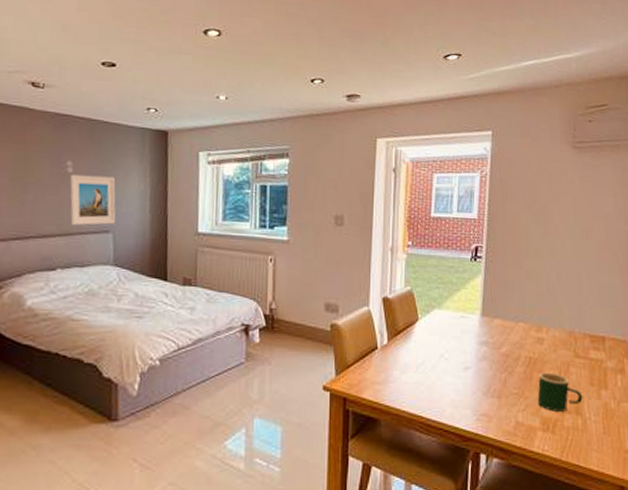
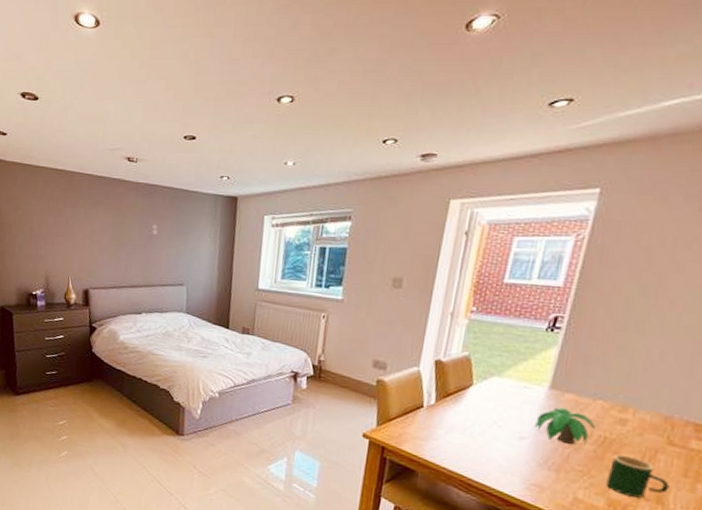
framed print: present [70,174,116,226] -> none [154,236,191,279]
plant: none [474,333,522,368] -> present [533,407,596,444]

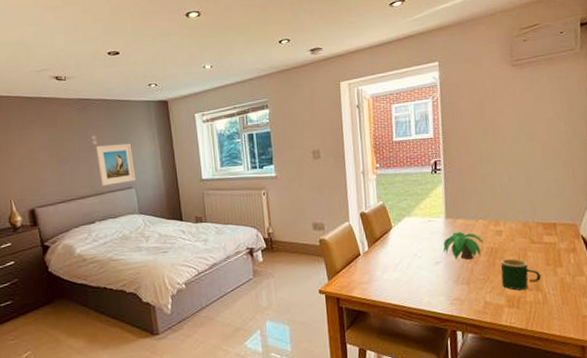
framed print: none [154,236,191,279] -> present [96,143,136,186]

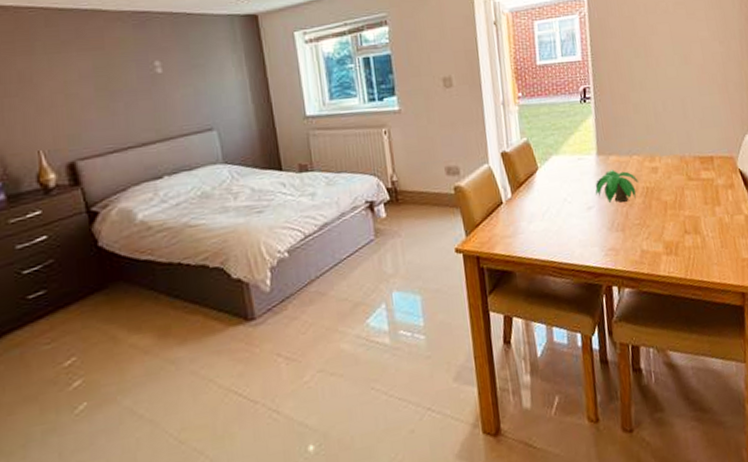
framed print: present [96,143,136,186] -> none [161,71,218,128]
mug: present [501,258,542,291] -> none [657,198,700,235]

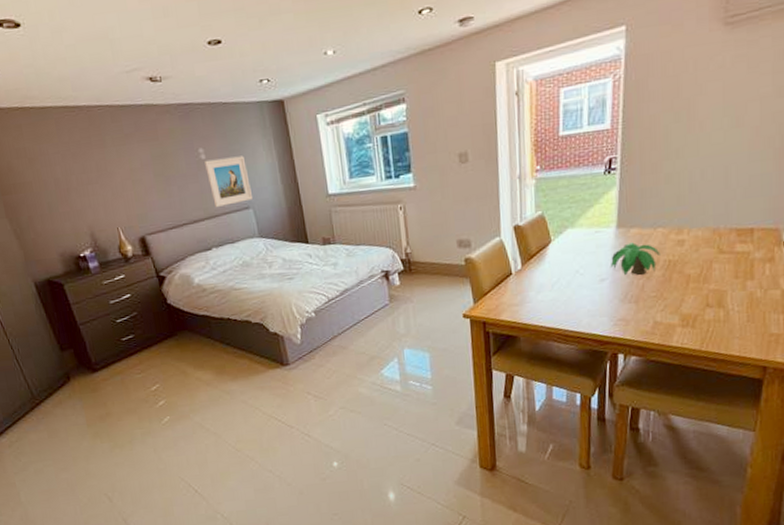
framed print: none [161,71,218,128] -> present [205,155,254,207]

